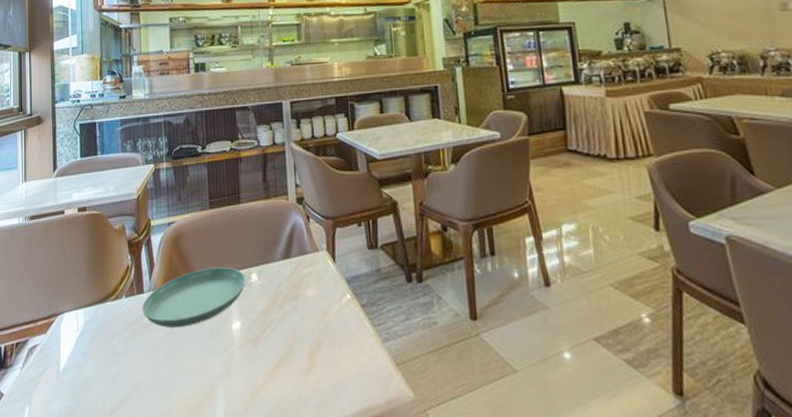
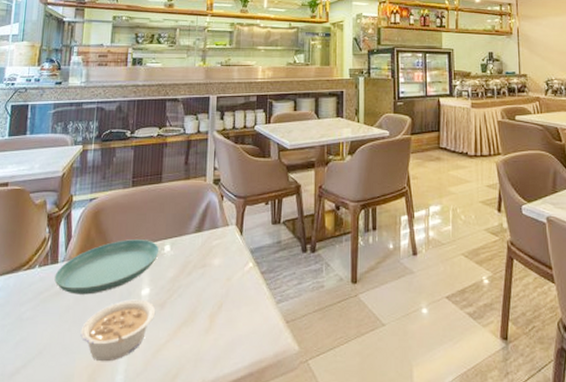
legume: none [174,334,250,402] -> present [80,299,156,362]

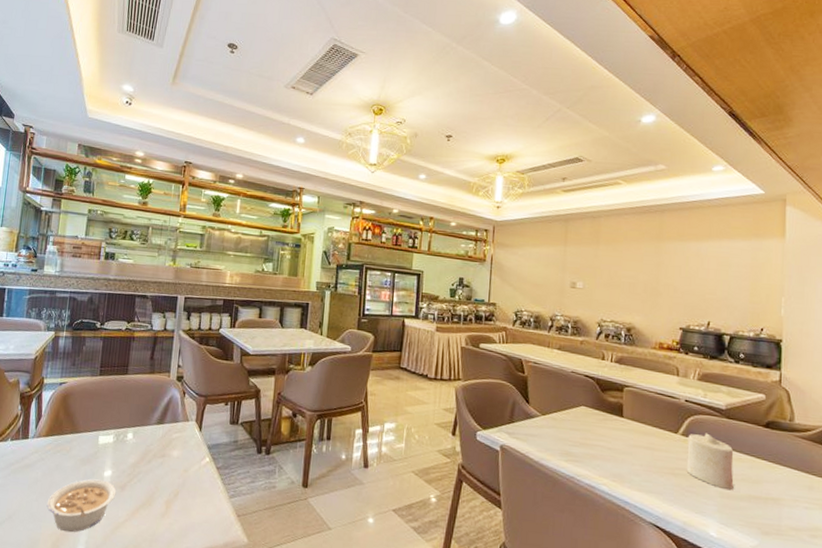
saucer: present [54,239,160,295] -> none [25,424,123,471]

